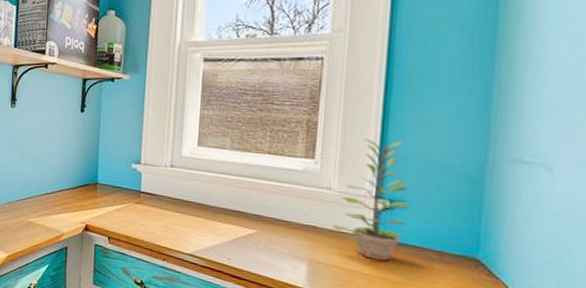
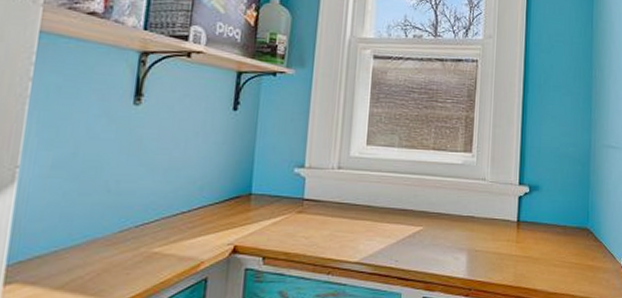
plant: present [332,138,411,261] -> none [486,132,544,241]

